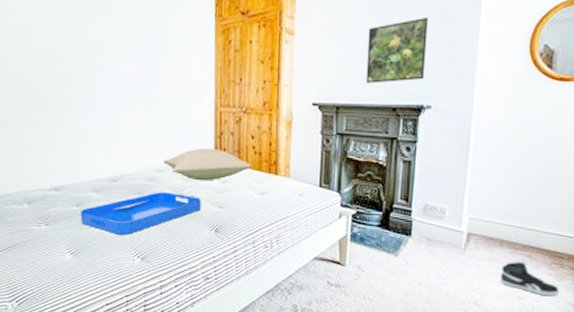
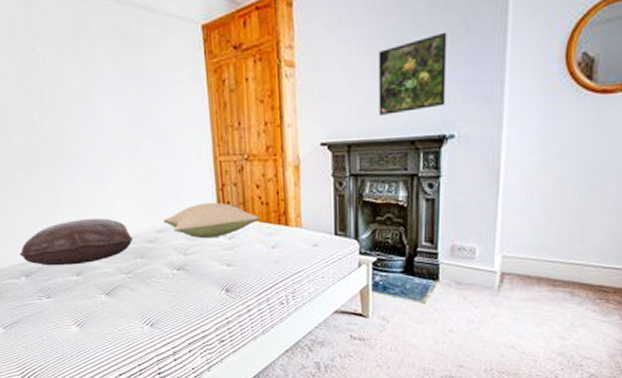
pillow: none [25,154,133,196] -> present [19,218,133,266]
serving tray: present [81,192,201,235] -> none [82,253,209,302]
sneaker: present [500,262,559,297] -> none [539,300,605,334]

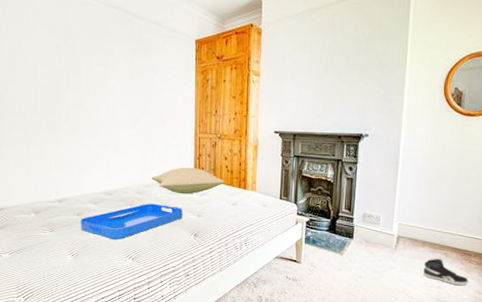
pillow: present [19,218,133,266] -> none [33,172,125,207]
serving tray: none [82,253,209,302] -> present [81,203,183,239]
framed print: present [378,32,447,115] -> none [317,64,366,116]
sneaker: none [539,300,605,334] -> present [423,259,468,286]

